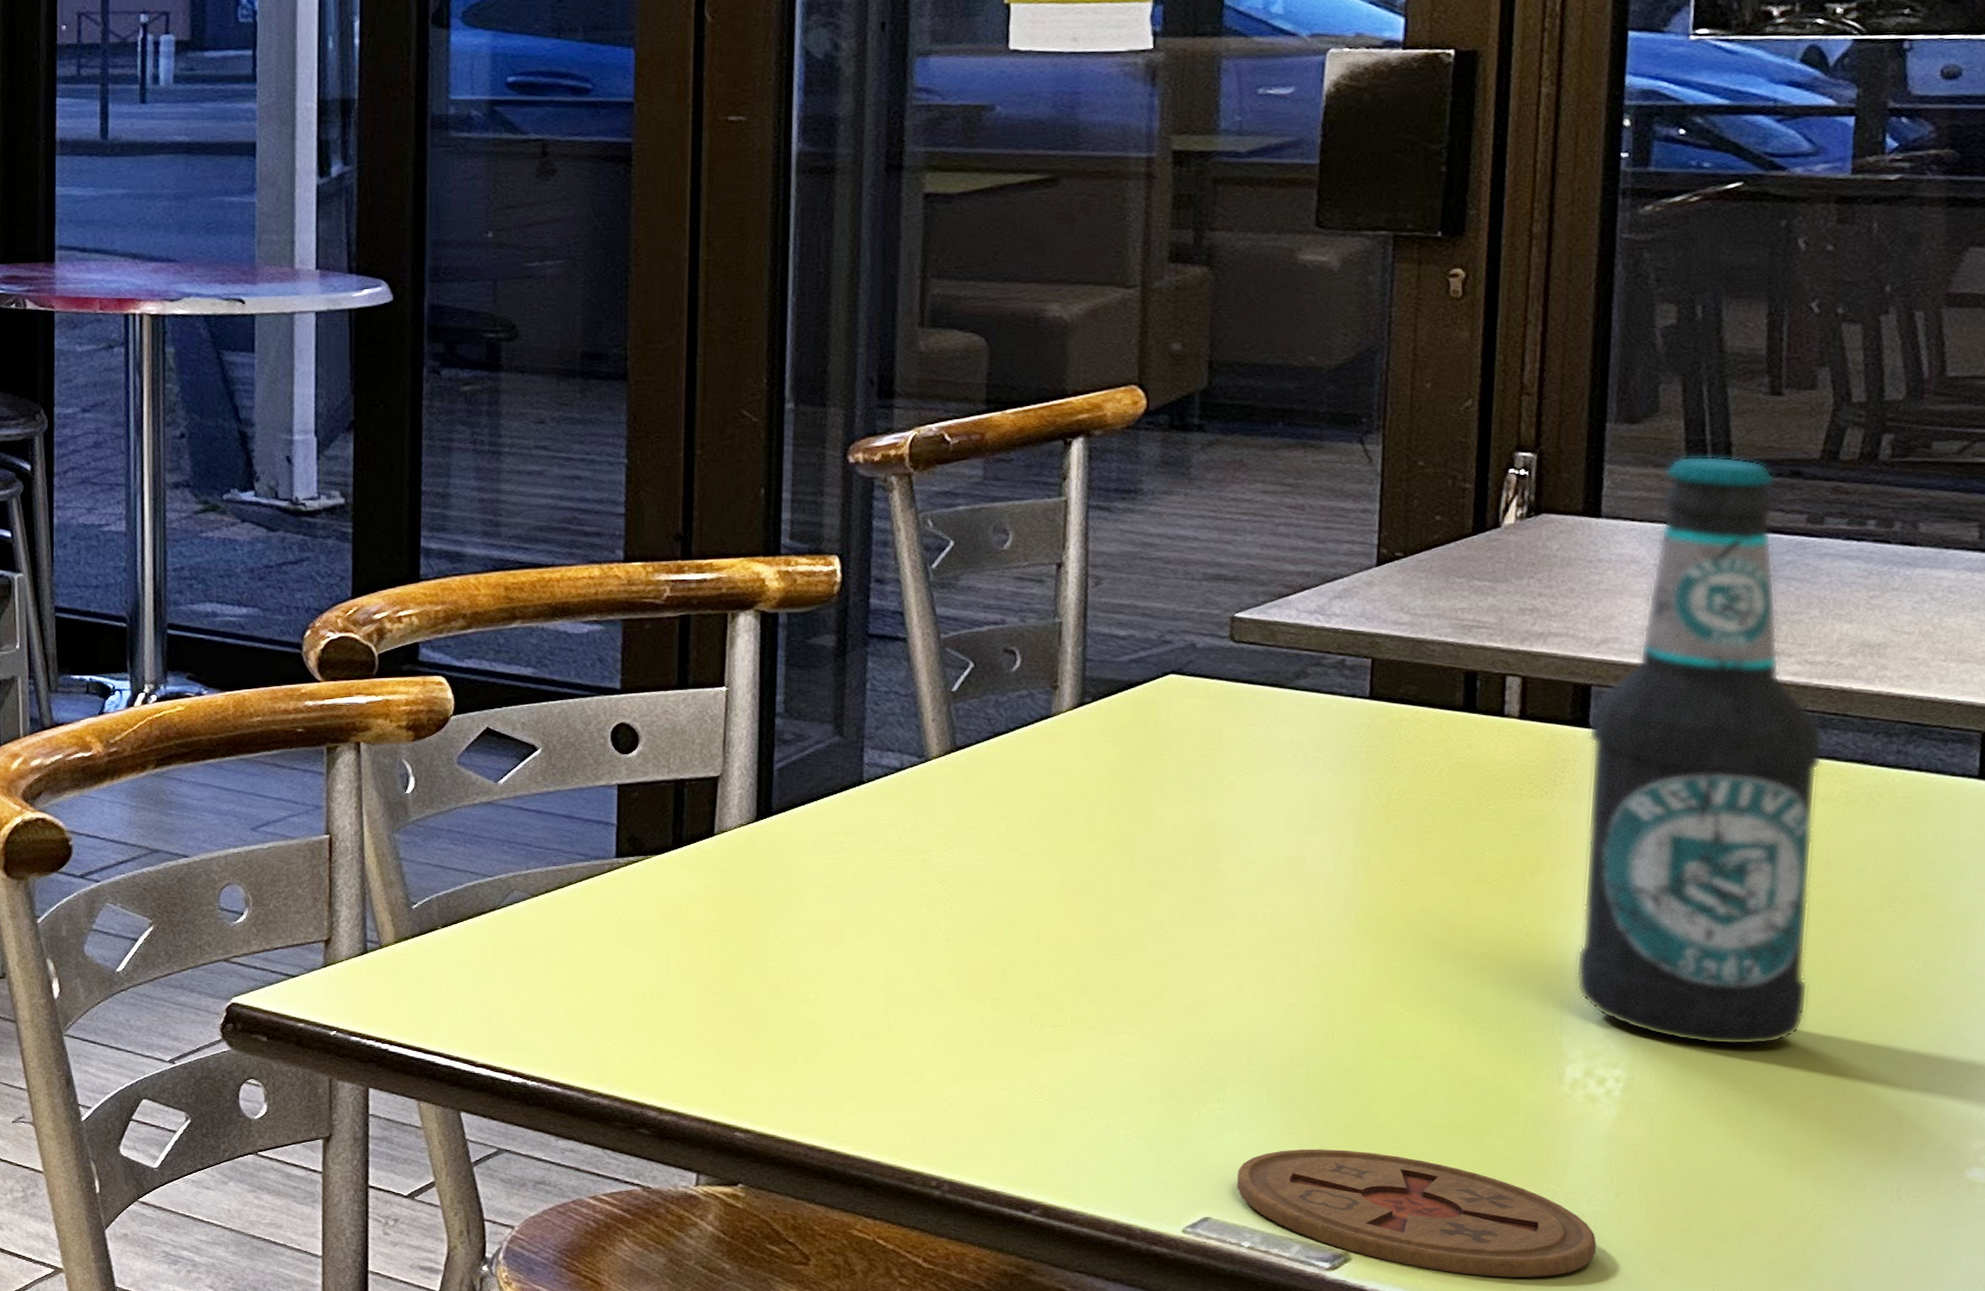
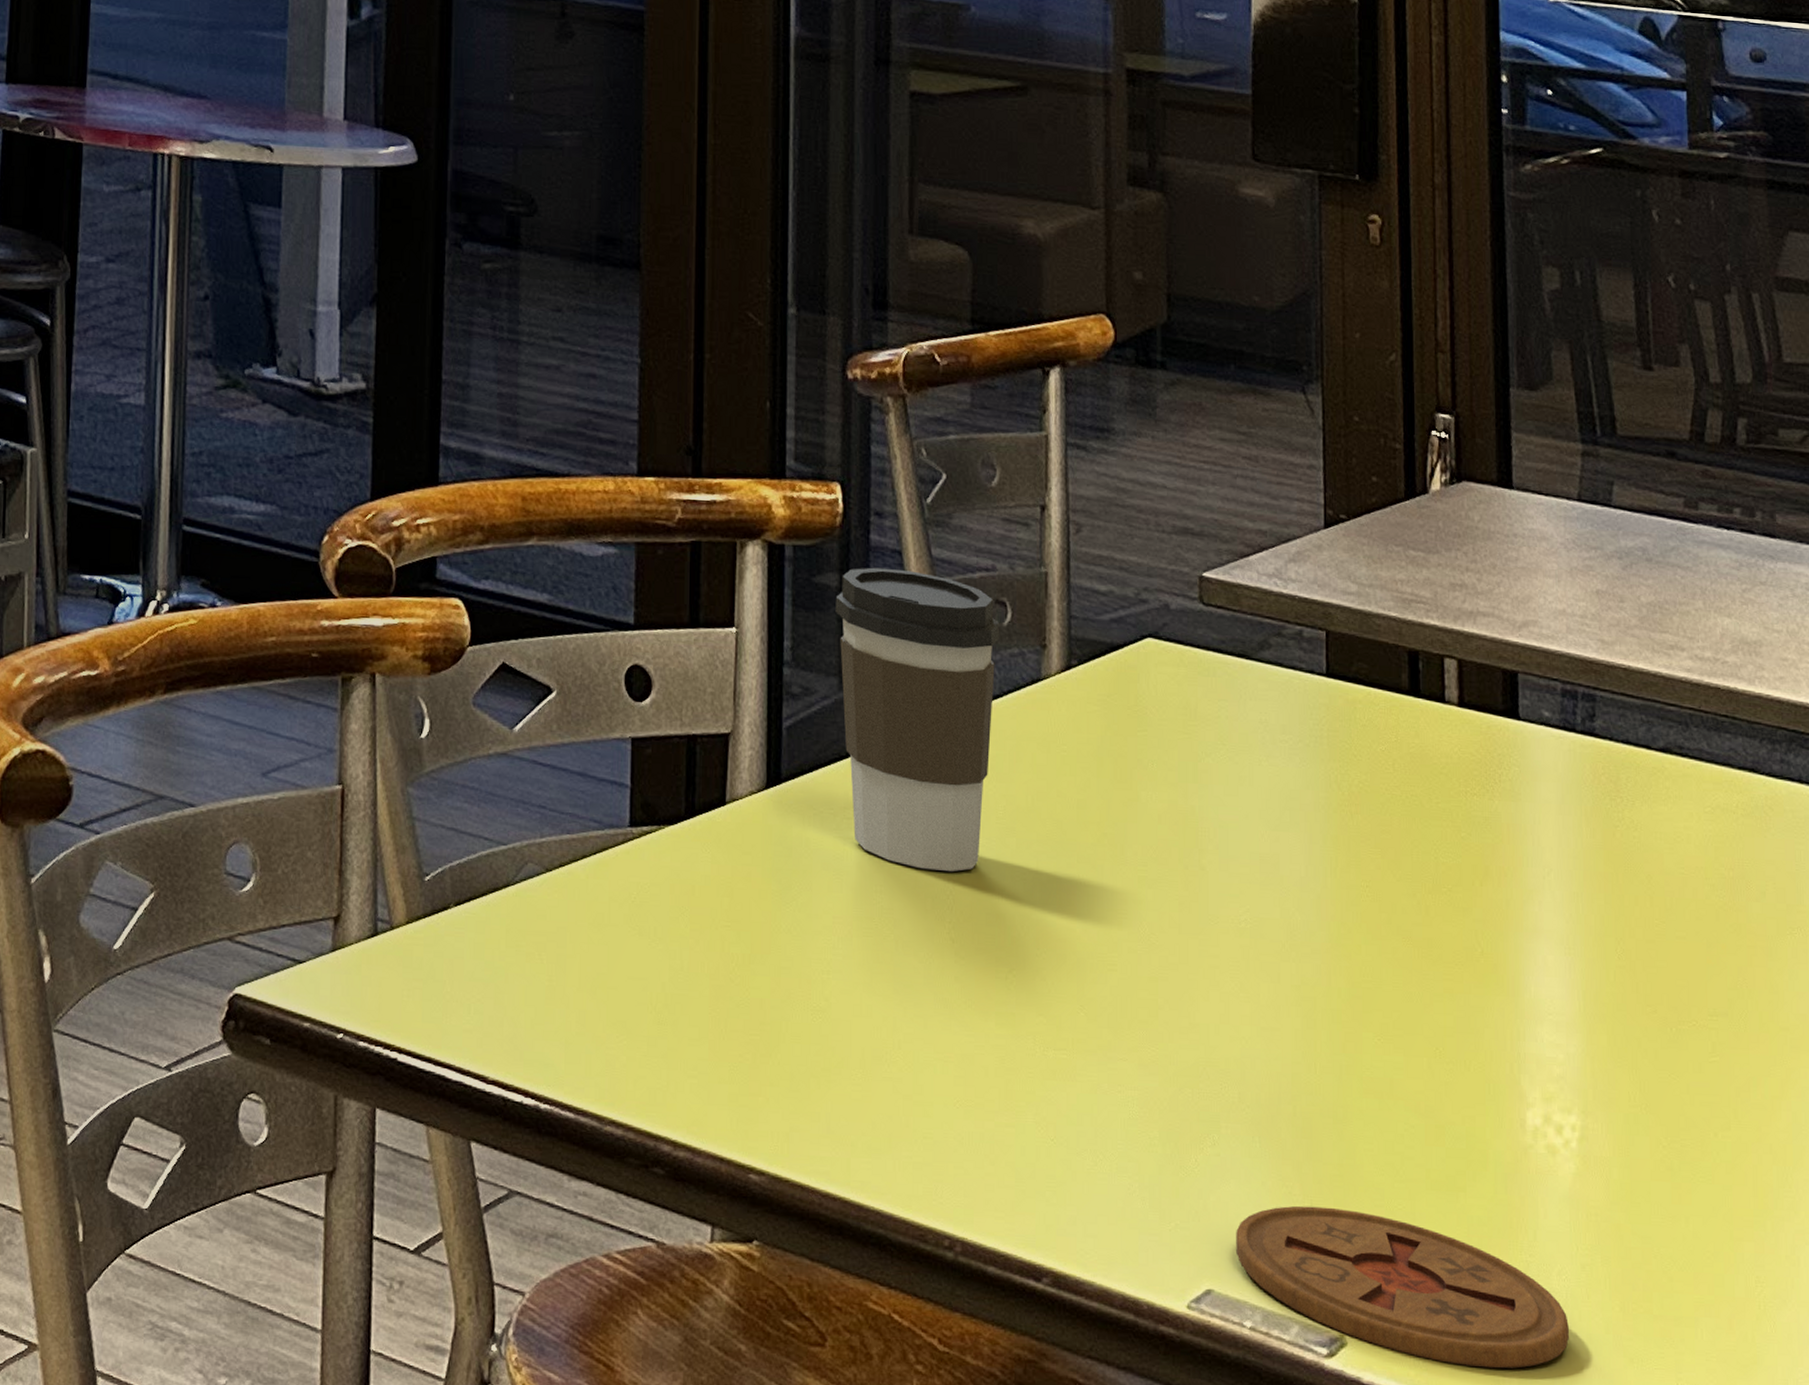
coffee cup: none [831,627,1008,883] -> present [835,567,1000,872]
bottle: present [1575,456,1823,1045] -> none [1519,428,1730,1091]

